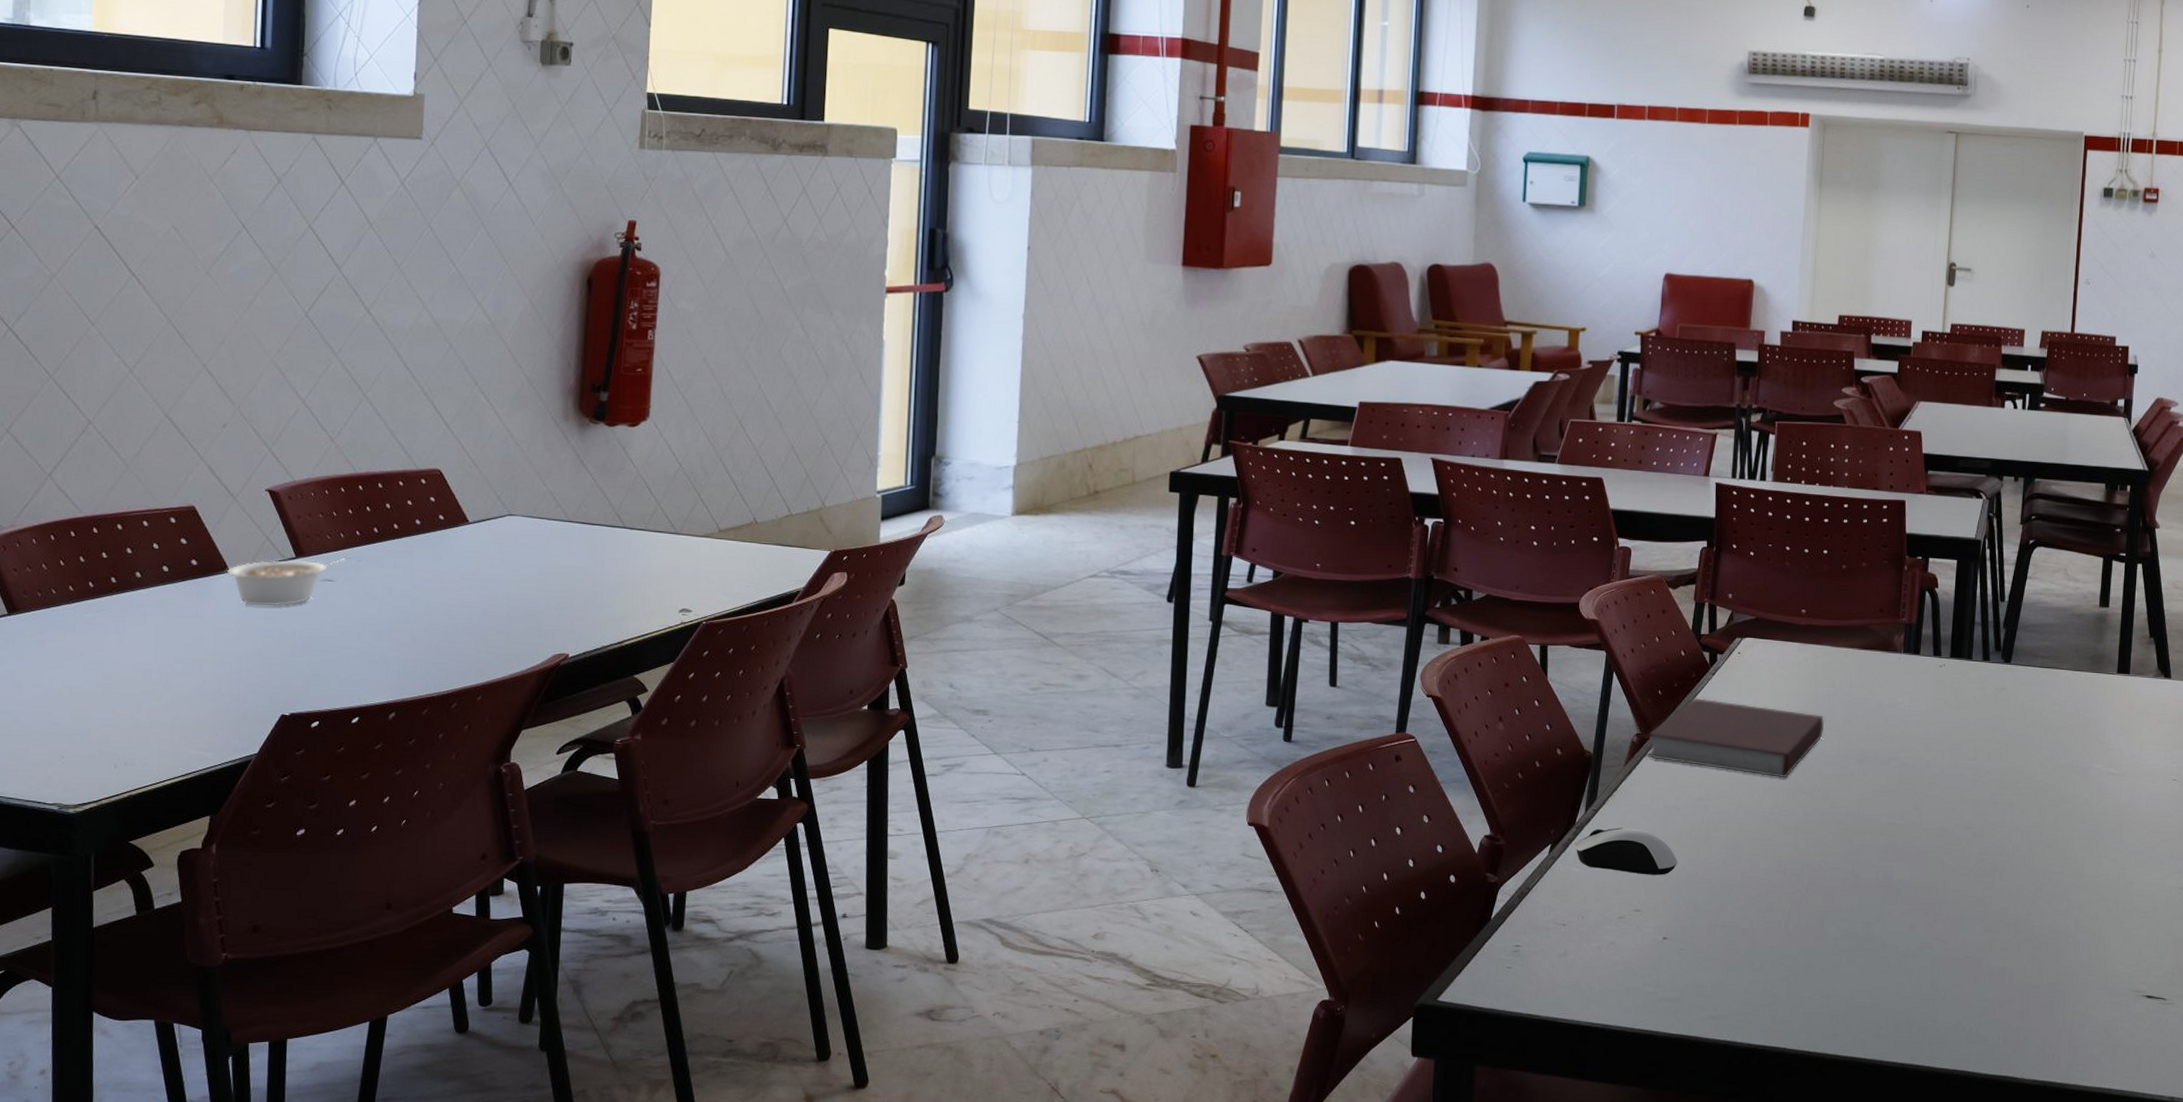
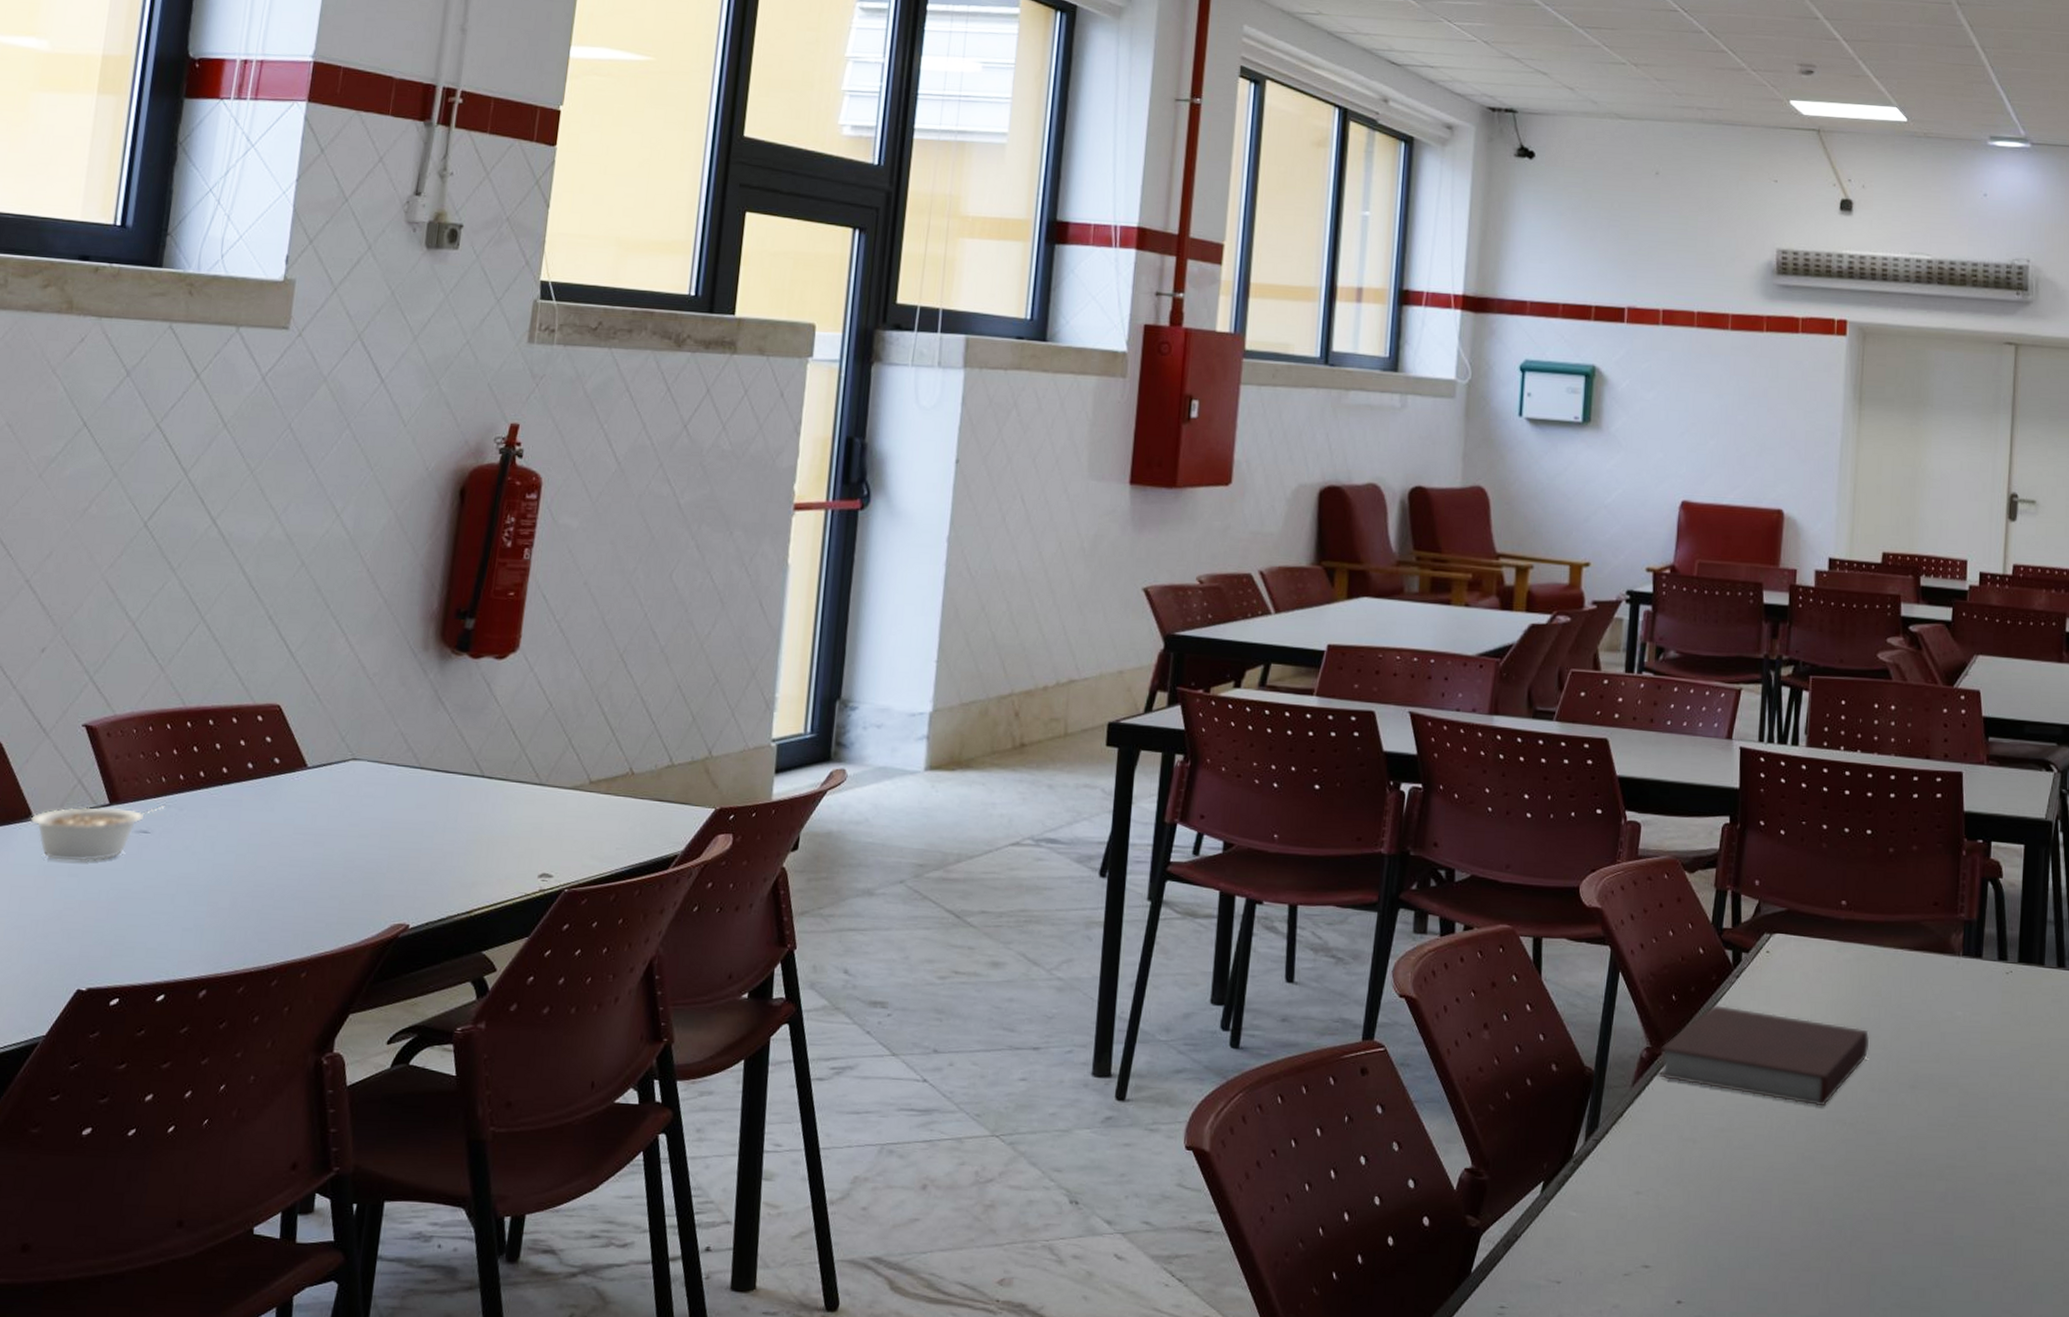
computer mouse: present [1574,827,1678,875] -> none [1571,1162,1695,1223]

